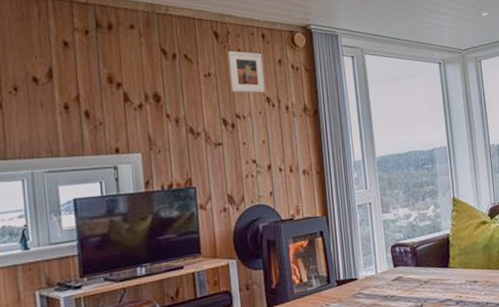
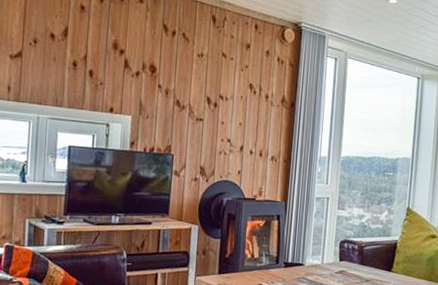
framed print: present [227,50,266,93] -> none [219,35,252,79]

